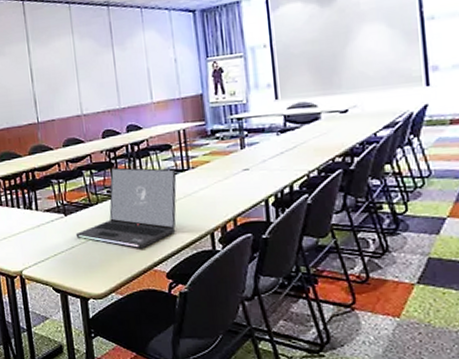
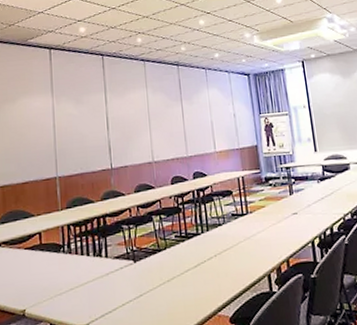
laptop: present [75,167,177,249] -> none [144,212,238,294]

